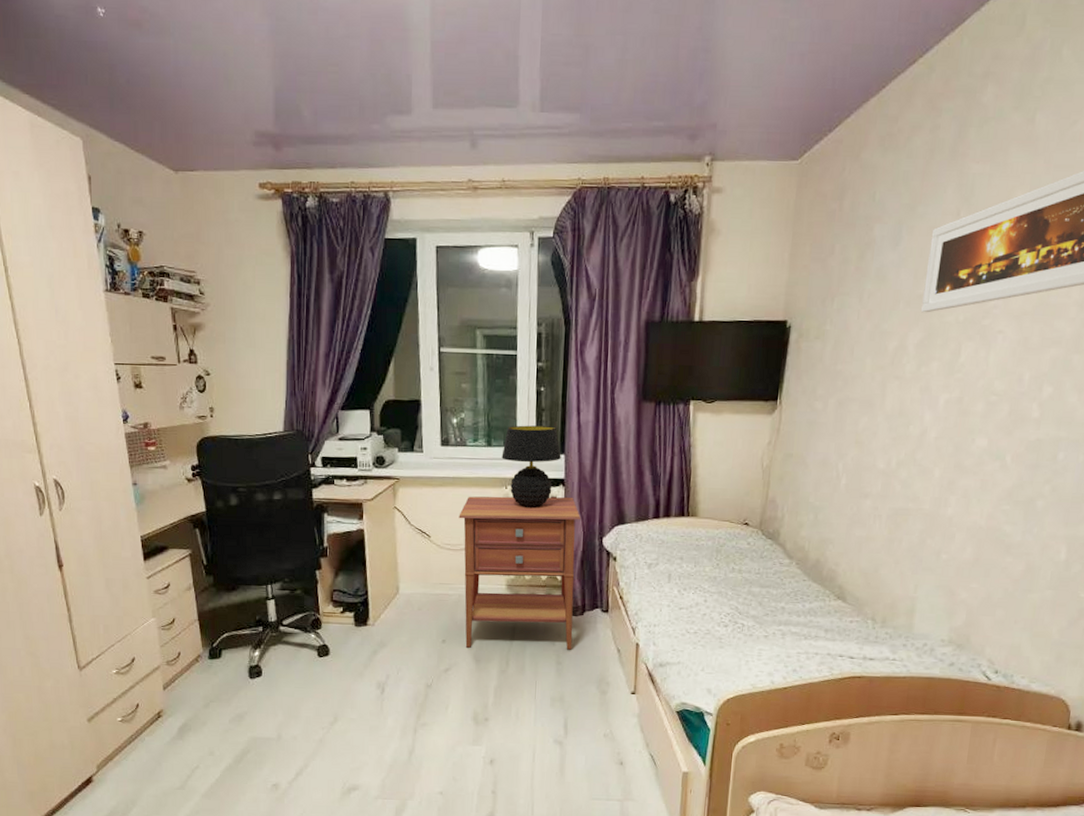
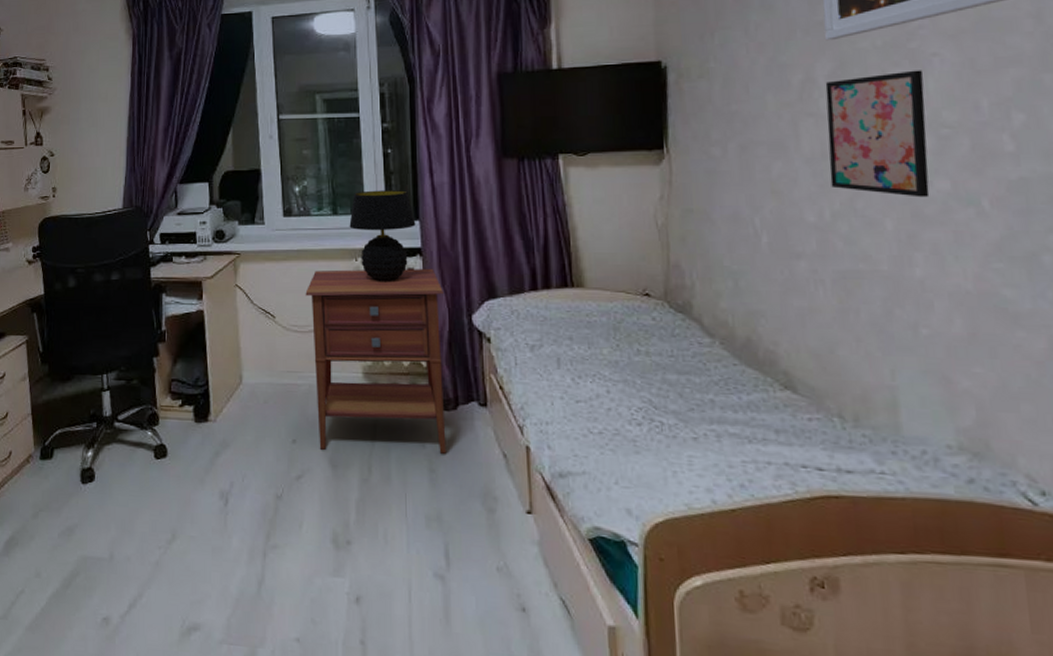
wall art: none [901,344,989,452] -> present [825,70,930,198]

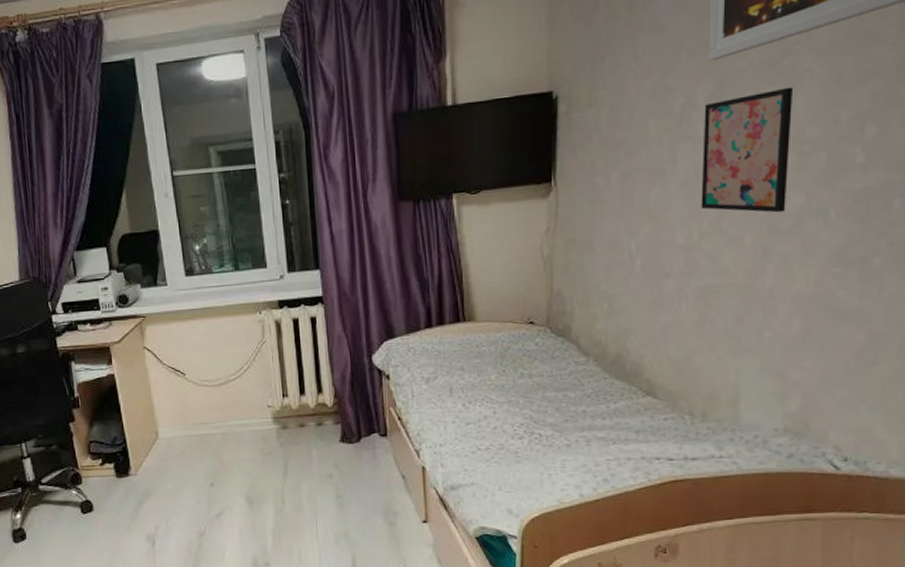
nightstand: present [305,268,447,454] -> none [213,315,352,489]
table lamp: present [349,190,416,283] -> none [251,240,316,333]

